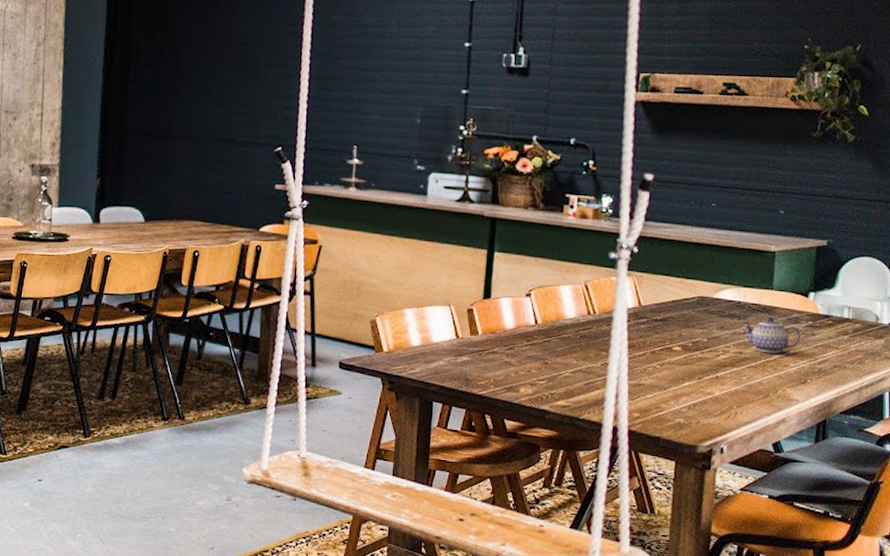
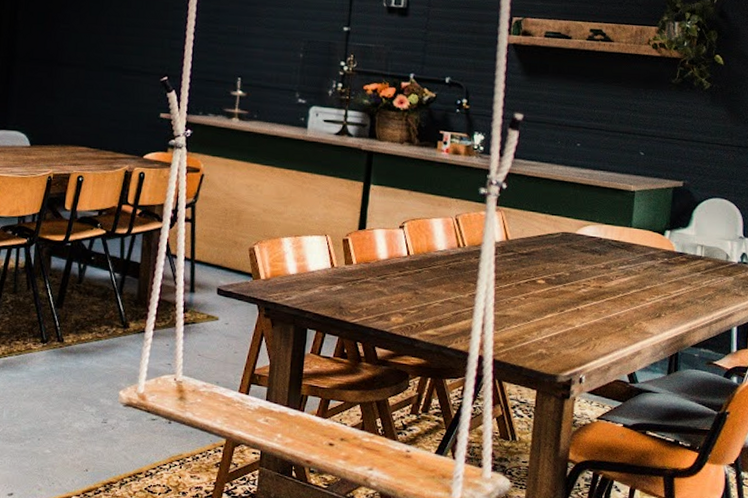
teapot: present [741,316,801,354] -> none [602,253,657,288]

